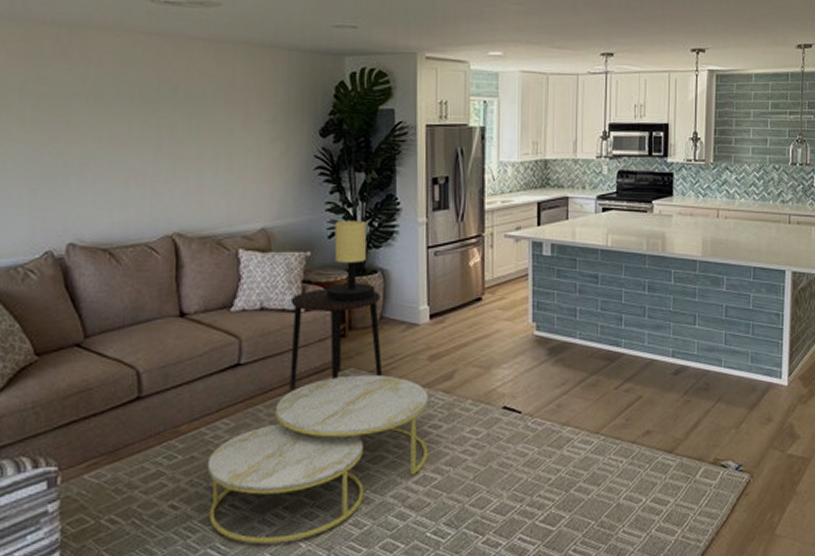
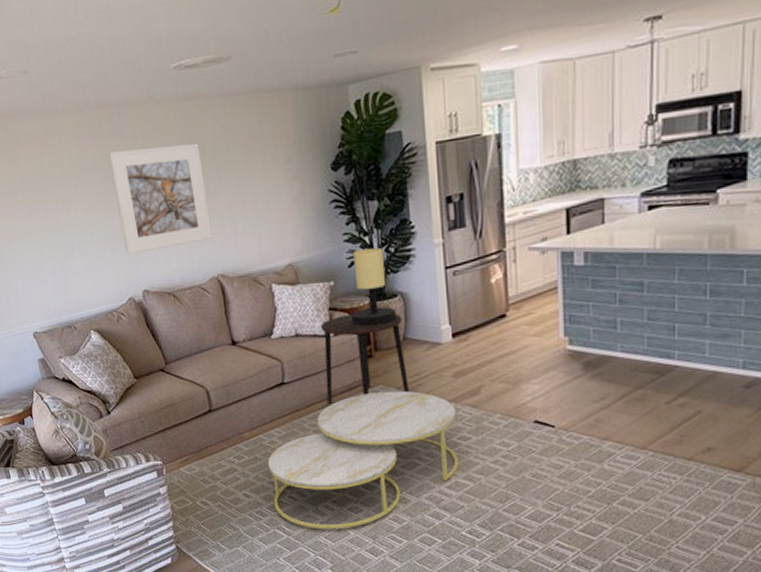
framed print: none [47,74,172,198] -> present [108,143,212,254]

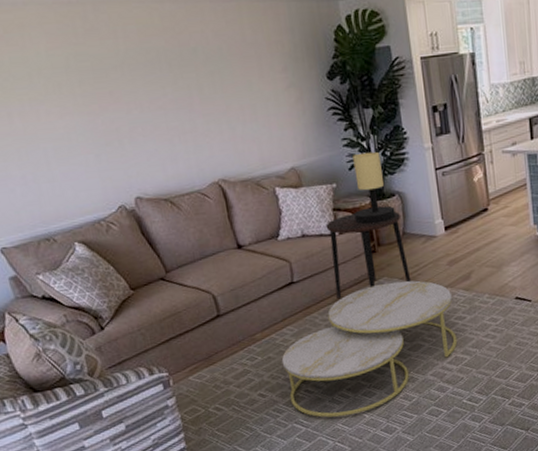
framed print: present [108,143,212,254] -> none [85,47,210,160]

